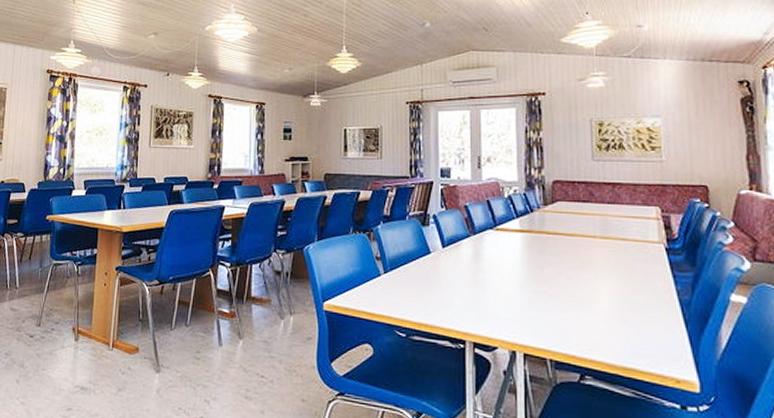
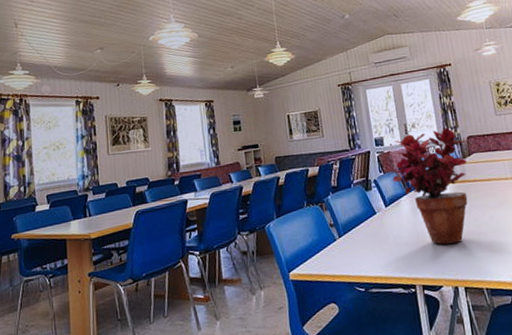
potted plant: none [455,167,551,303] -> present [393,127,468,245]

